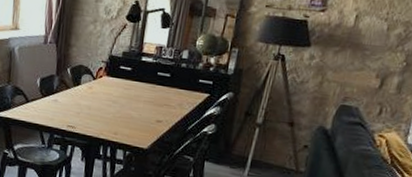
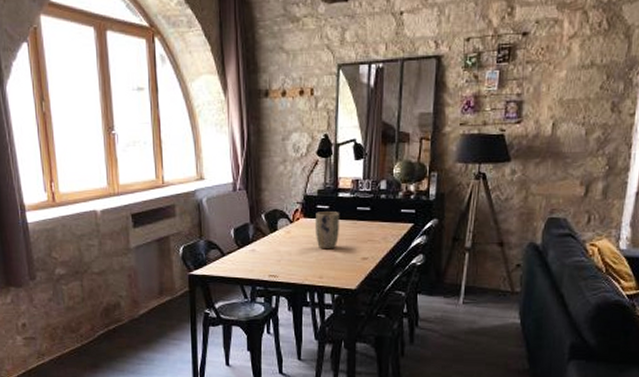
plant pot: none [115,72,140,109] -> present [314,212,340,250]

